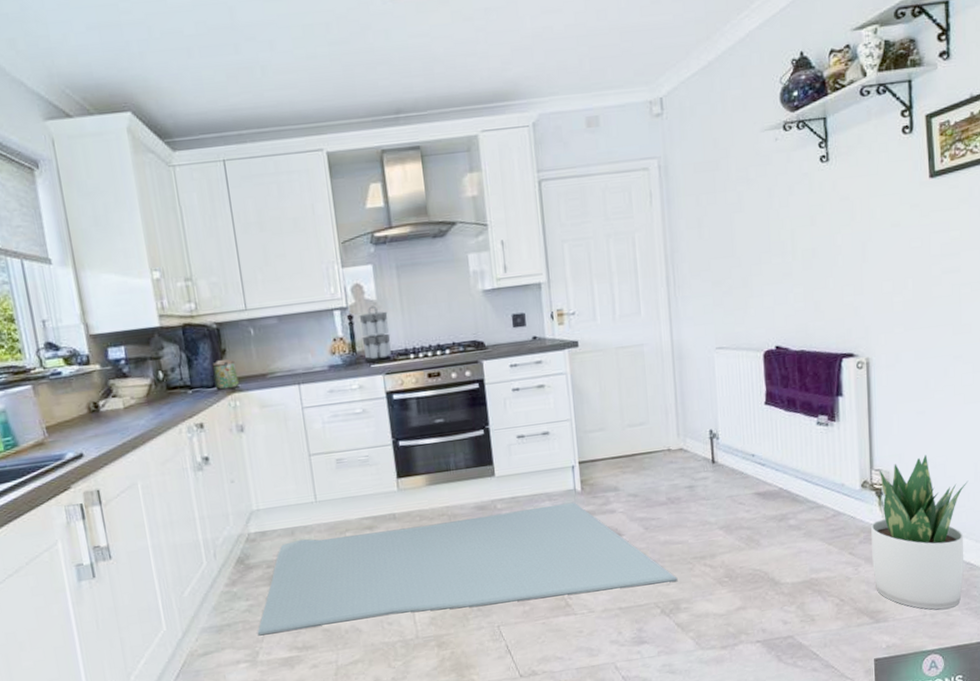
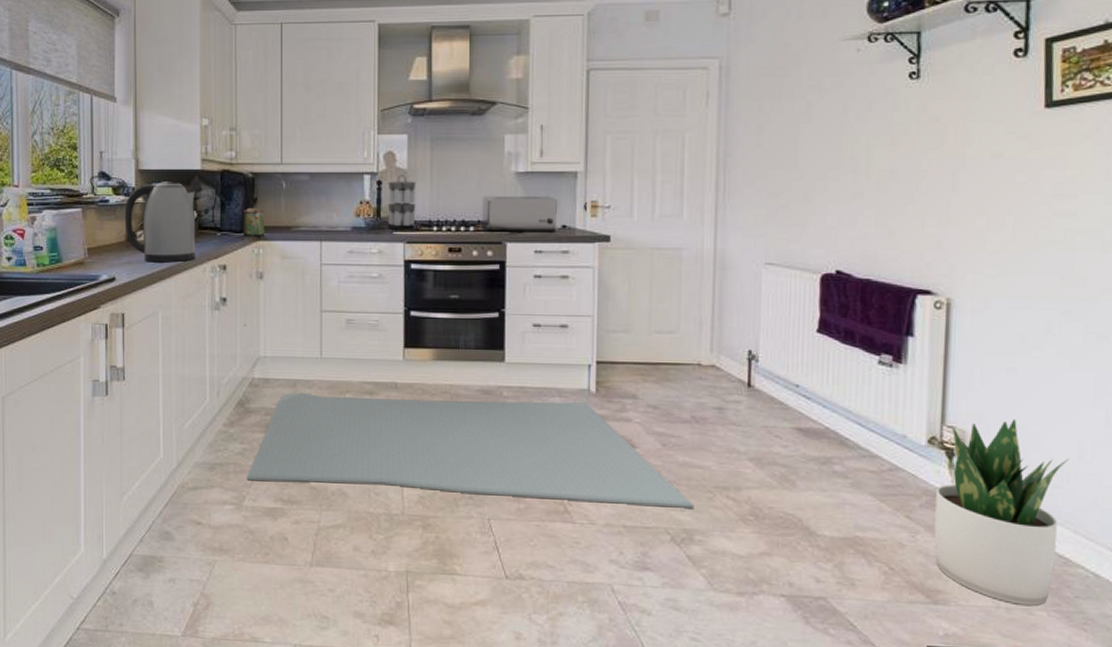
kettle: none [80,343,169,432] -> present [124,181,196,263]
toaster: none [454,310,528,354] -> present [482,196,558,233]

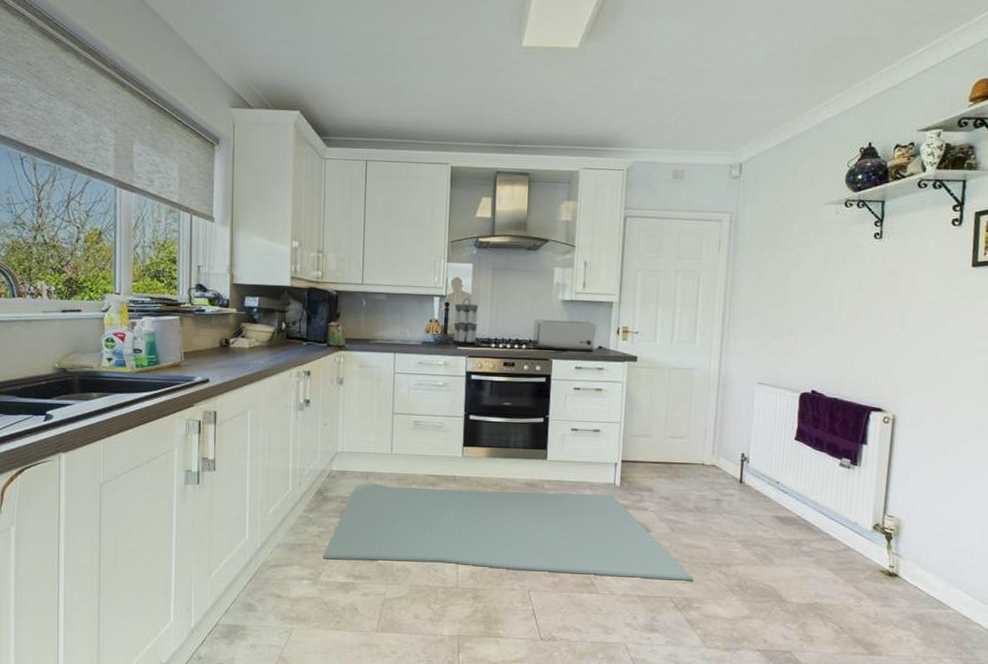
kettle: present [124,181,196,263] -> none [219,295,285,368]
planter: present [933,419,1070,607] -> none [873,510,974,656]

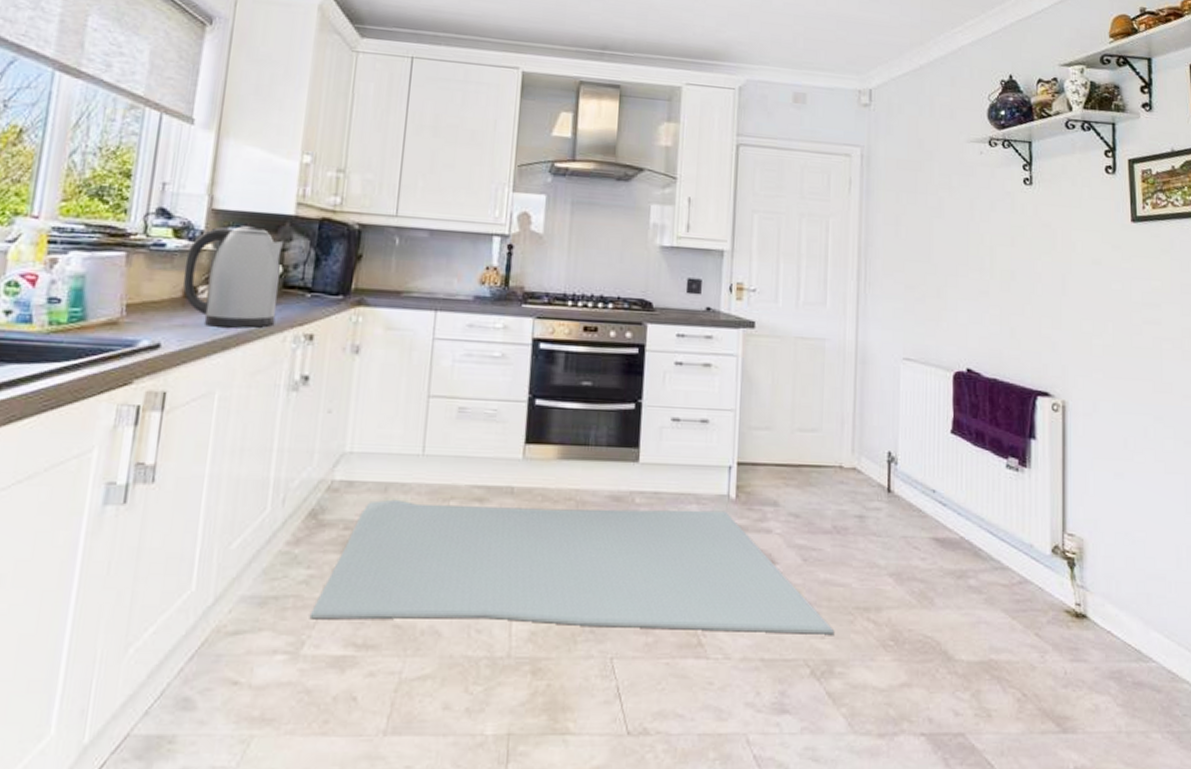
kettle: none [219,295,285,368] -> present [182,226,285,329]
canister: present [326,321,346,347] -> none [339,265,369,301]
spice rack: present [453,298,479,347] -> none [516,239,552,304]
toaster: present [533,319,596,352] -> none [622,270,704,315]

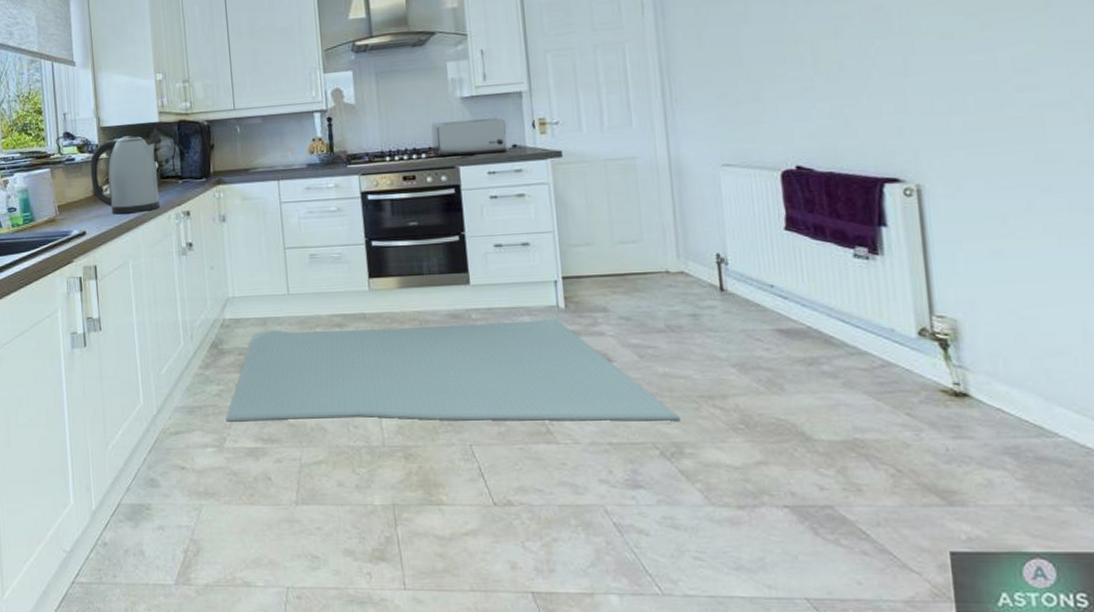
toaster: none [622,270,704,315] -> present [431,118,507,159]

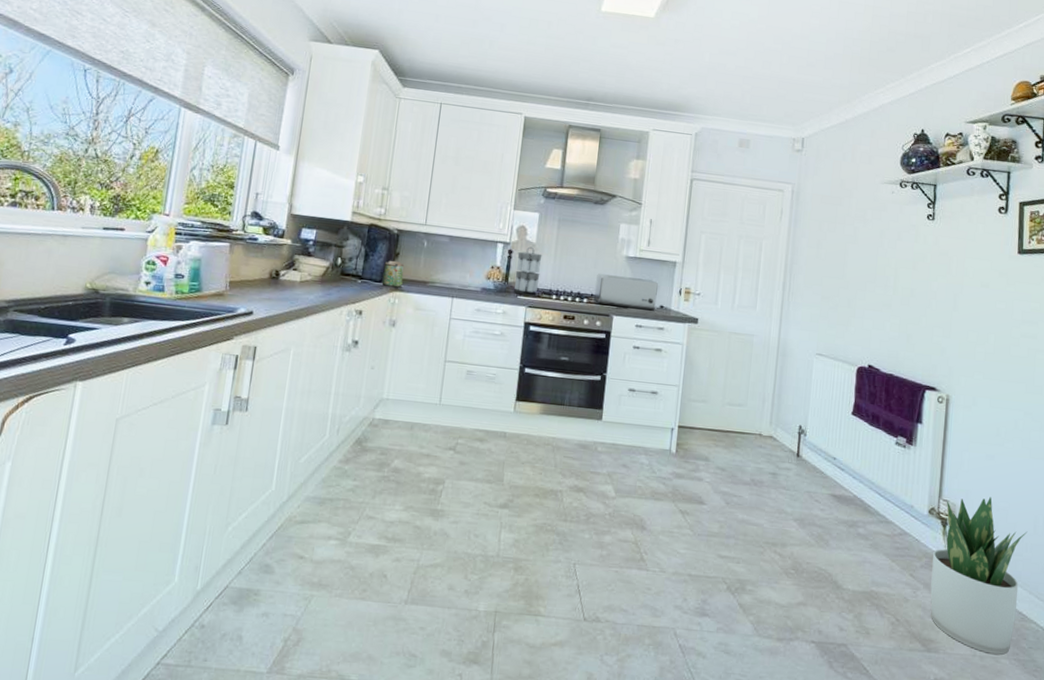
kettle: present [89,135,160,215] -> none [269,227,343,304]
canister: none [201,153,224,182] -> present [381,260,404,288]
floor mat: present [225,319,681,422] -> none [354,435,748,561]
spice rack: none [338,109,369,164] -> present [513,246,542,297]
planter: none [935,303,1078,503] -> present [930,497,1028,656]

